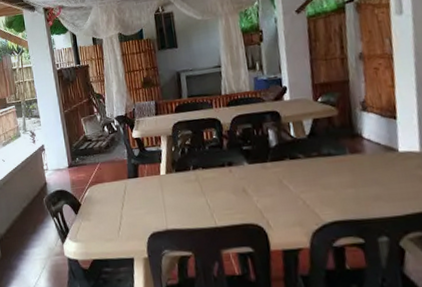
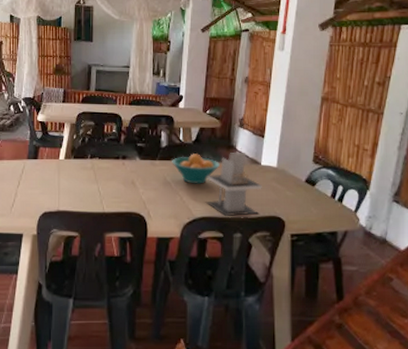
fruit bowl: none [285,148,345,184] -> present [172,154,220,184]
napkin holder: none [331,140,406,217] -> present [205,152,262,216]

